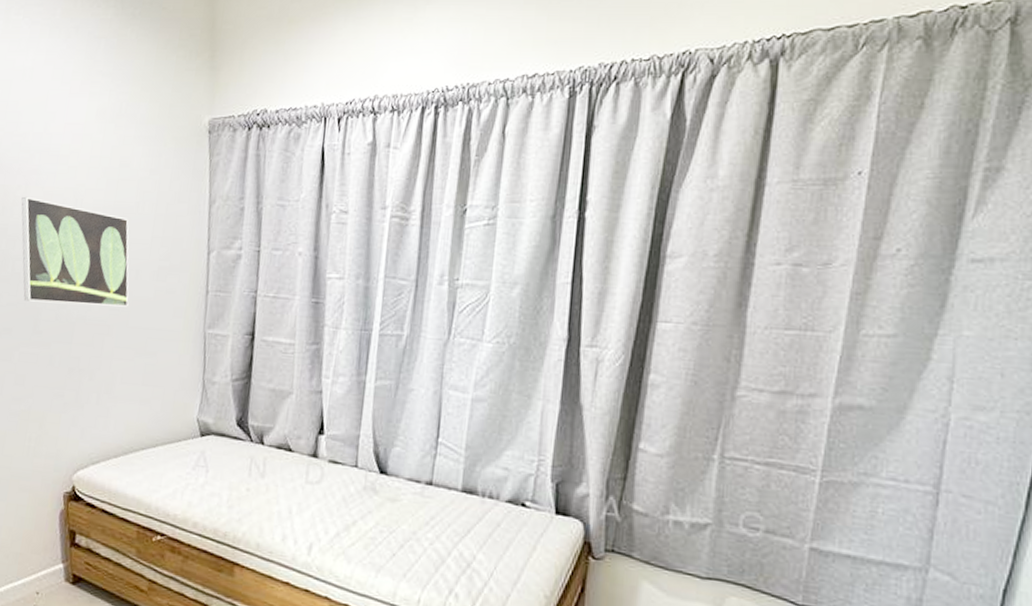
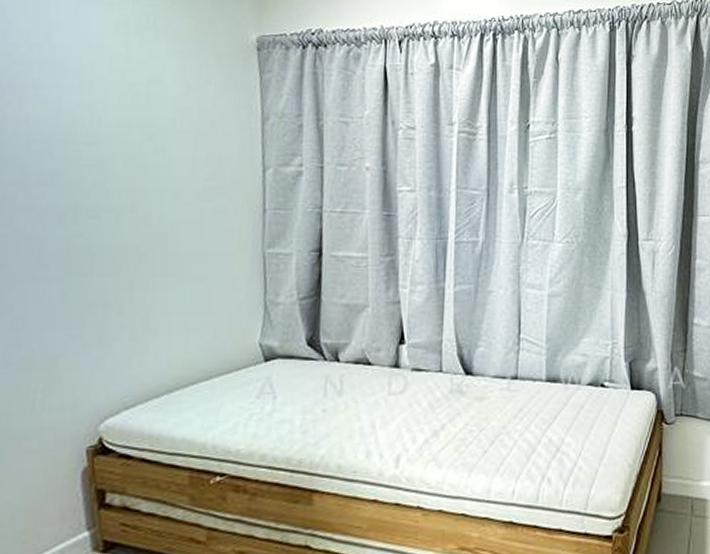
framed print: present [21,196,129,307] -> none [14,113,167,232]

